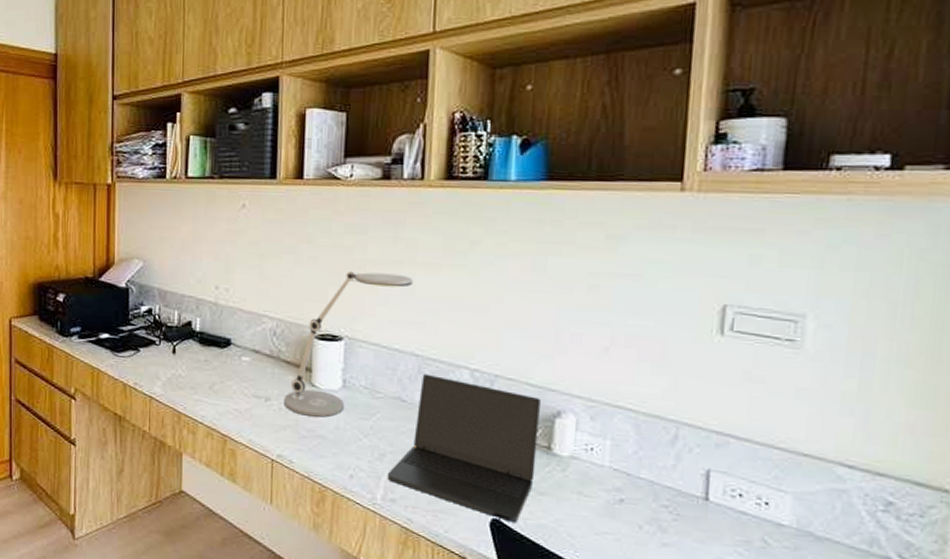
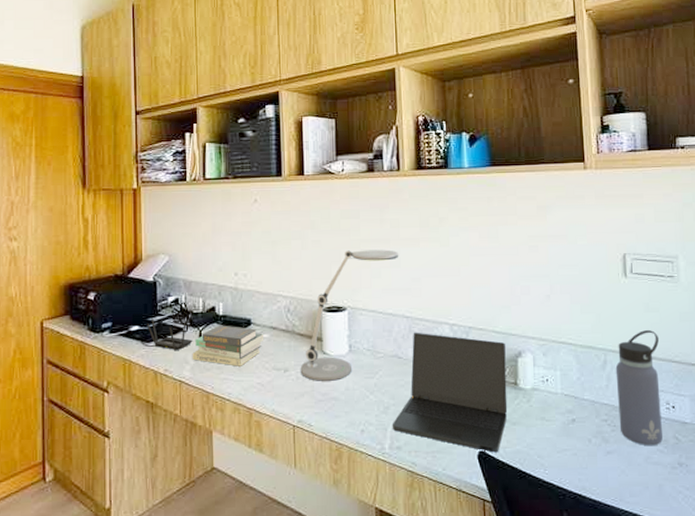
wifi router: none [117,326,166,364] -> present [146,317,193,350]
books: none [164,342,245,389] -> present [192,325,264,366]
water bottle: none [684,404,759,546] -> present [615,330,663,446]

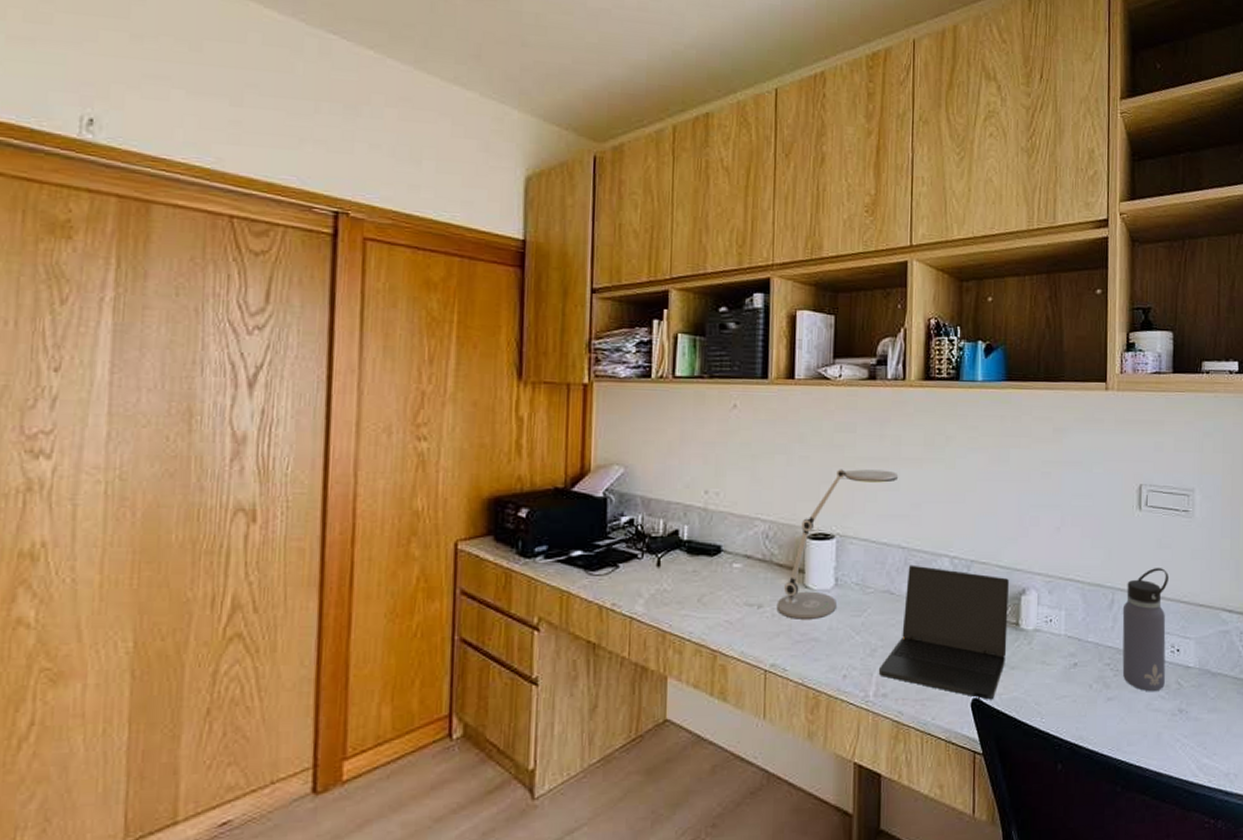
wifi router: present [146,317,193,350] -> none [592,541,649,580]
books: present [192,325,264,366] -> none [647,552,736,601]

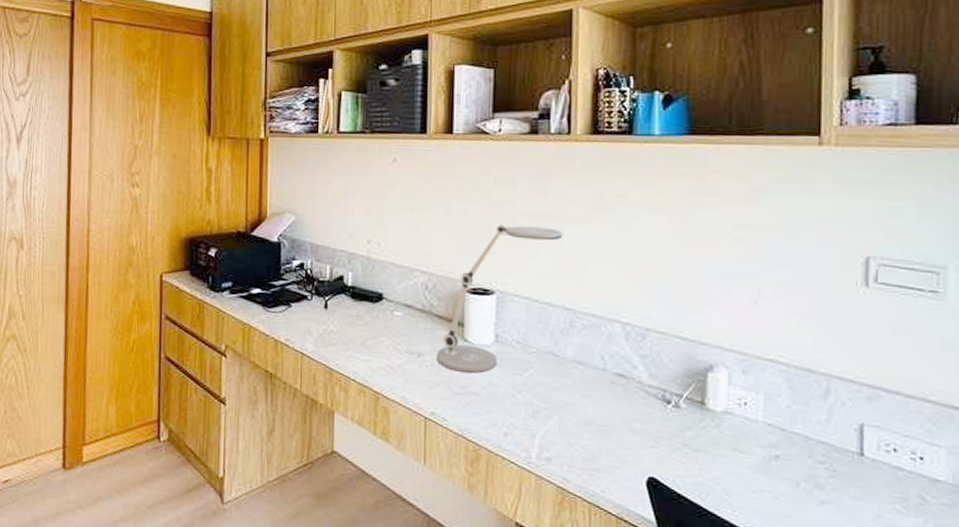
laptop: present [878,565,1009,700] -> none [541,327,692,482]
water bottle: present [1122,568,1168,692] -> none [841,357,908,503]

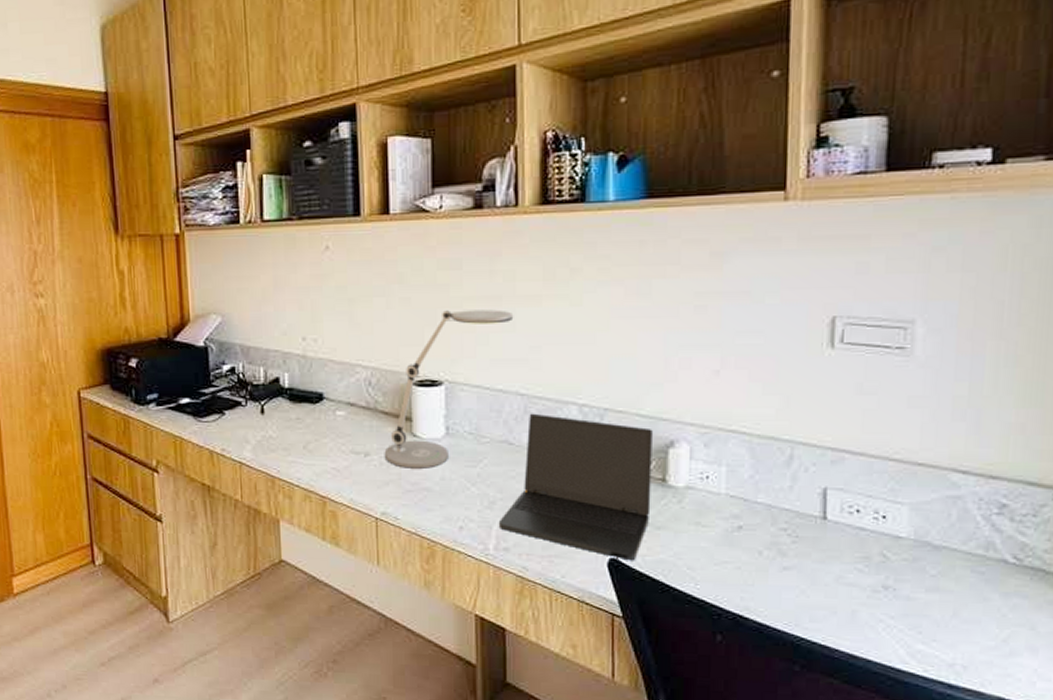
laptop: none [541,327,692,482] -> present [498,413,653,561]

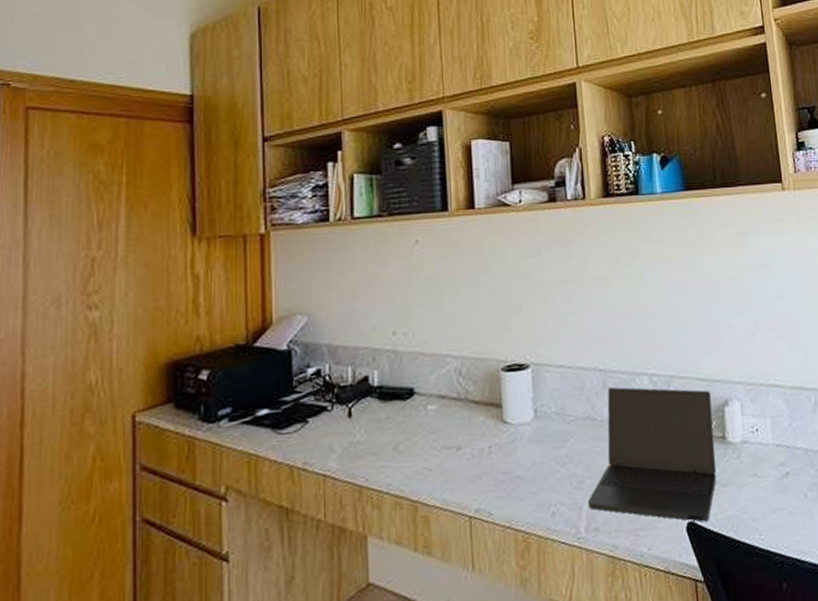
desk lamp: present [384,309,514,469] -> none [476,292,589,458]

